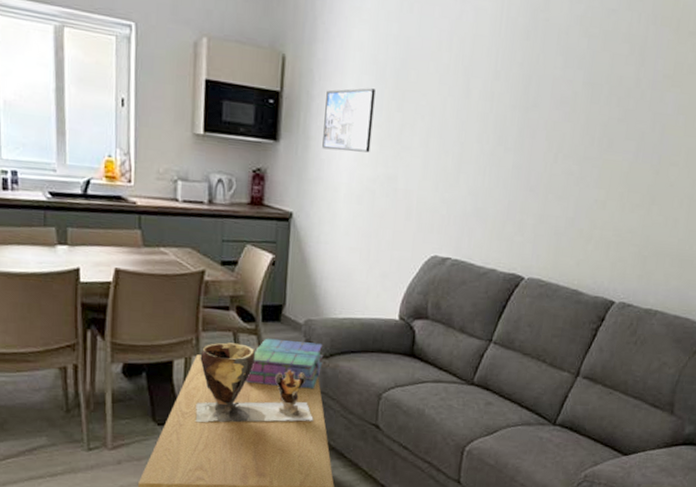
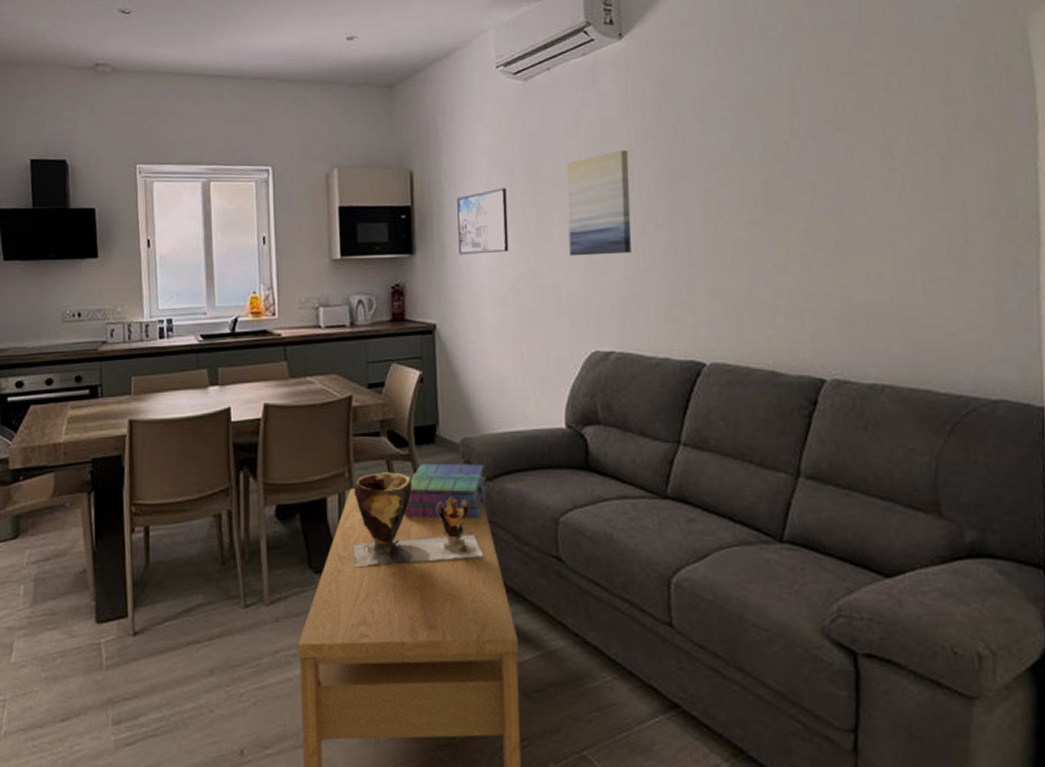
wall art: none [425,70,493,171] -> present [566,150,632,256]

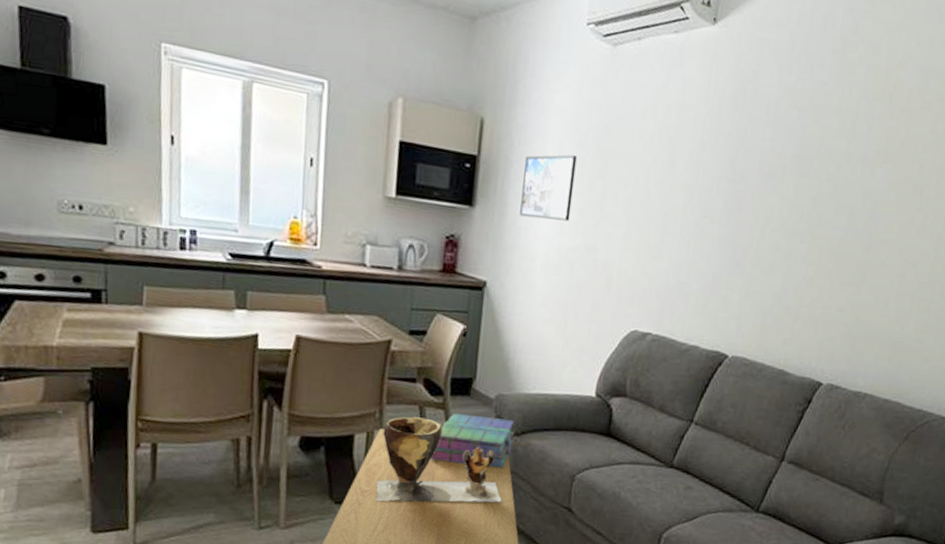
wall art: present [566,150,632,256] -> none [627,139,699,243]

